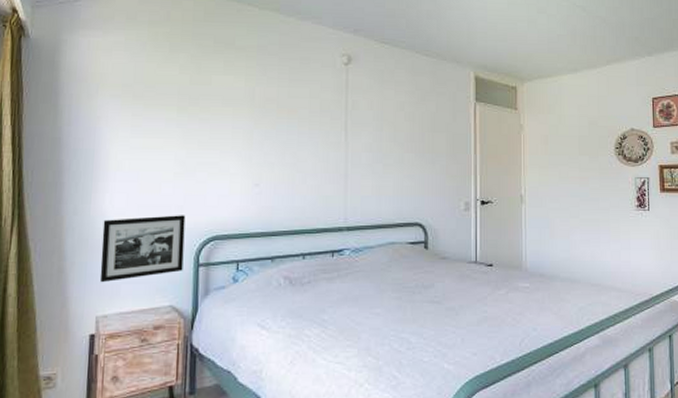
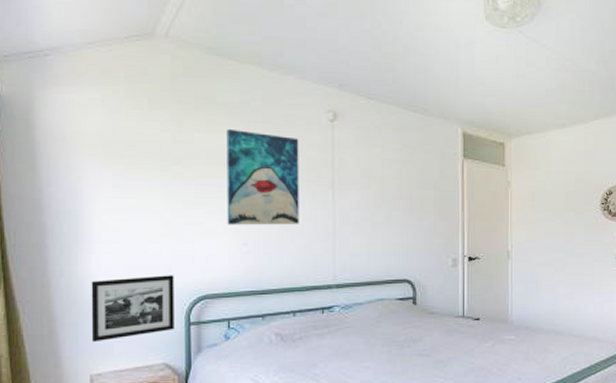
wall art: none [240,71,314,167] -> present [227,128,299,225]

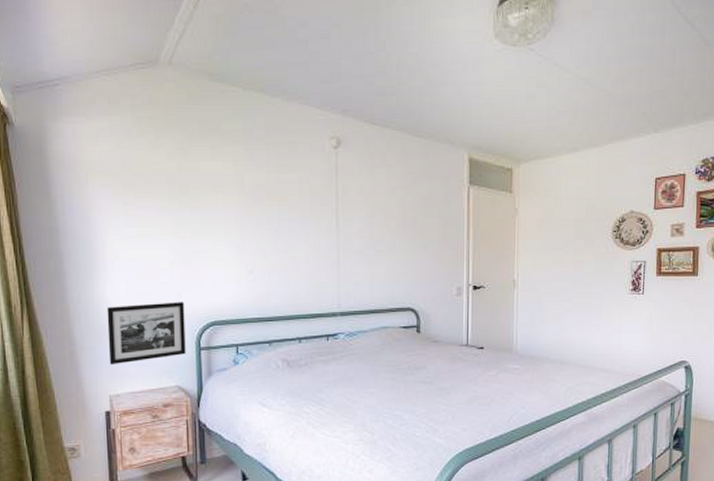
wall art: present [227,128,299,225] -> none [231,156,304,254]

